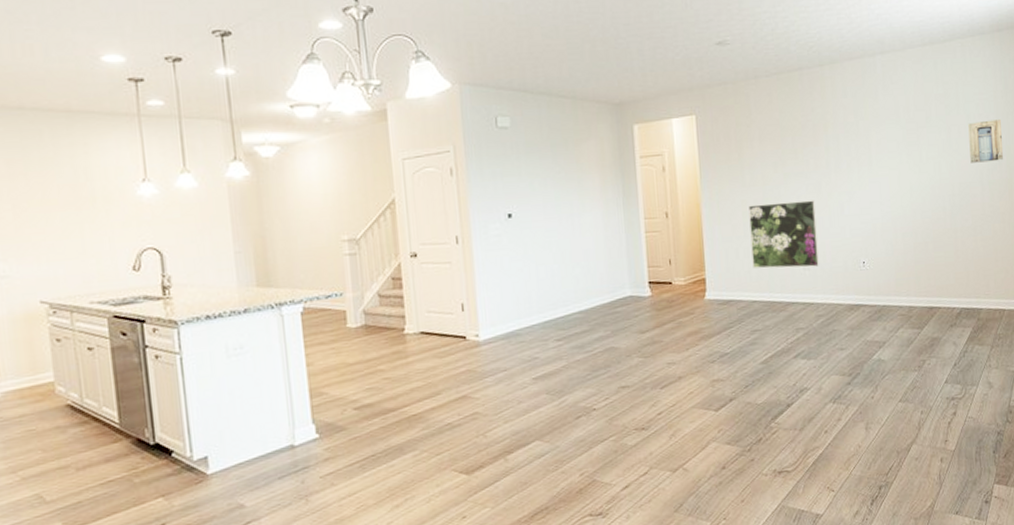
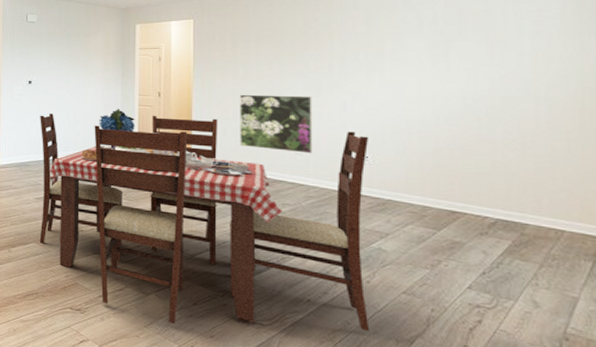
dining table: none [527,236,877,499] -> present [39,109,370,331]
wall art: present [968,119,1004,163] -> none [520,37,573,79]

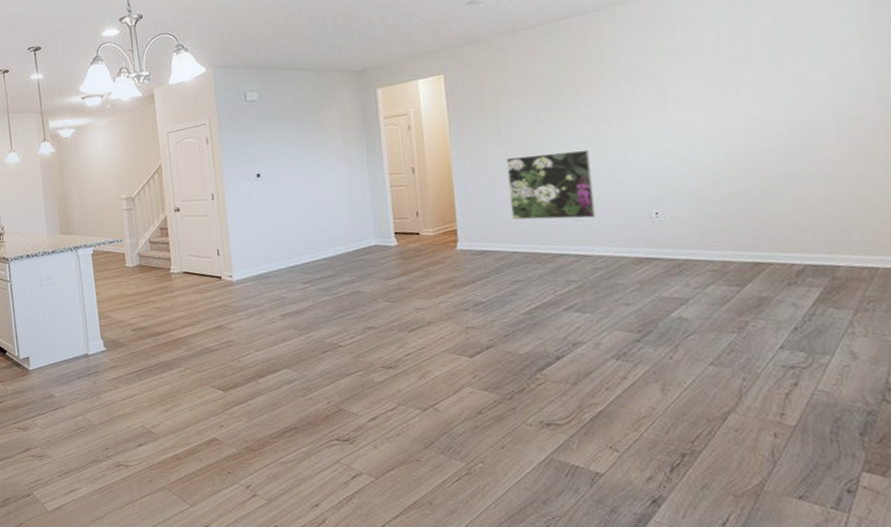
dining table: present [39,109,370,331] -> none [275,185,678,439]

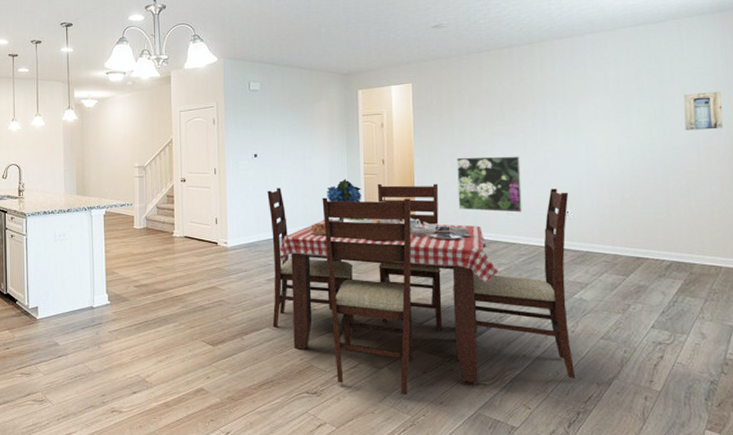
dining table: none [275,185,678,439] -> present [267,179,576,395]
wall art: none [813,44,874,98] -> present [683,91,724,130]

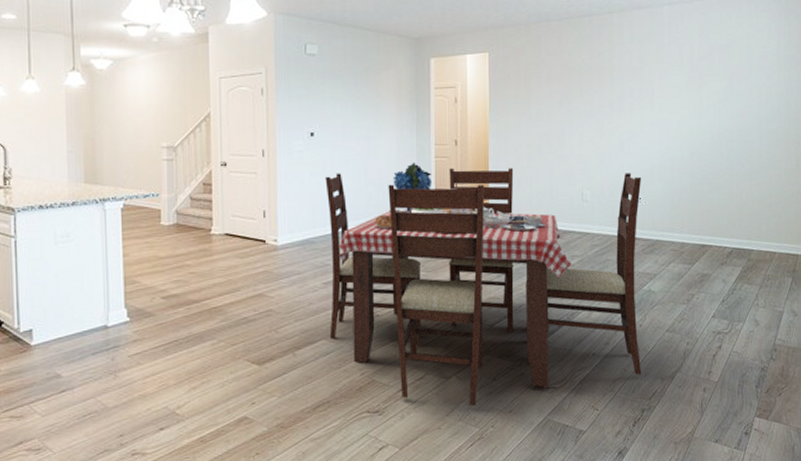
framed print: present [457,156,522,213] -> none [533,137,597,200]
wall art: present [683,91,724,130] -> none [750,72,783,112]

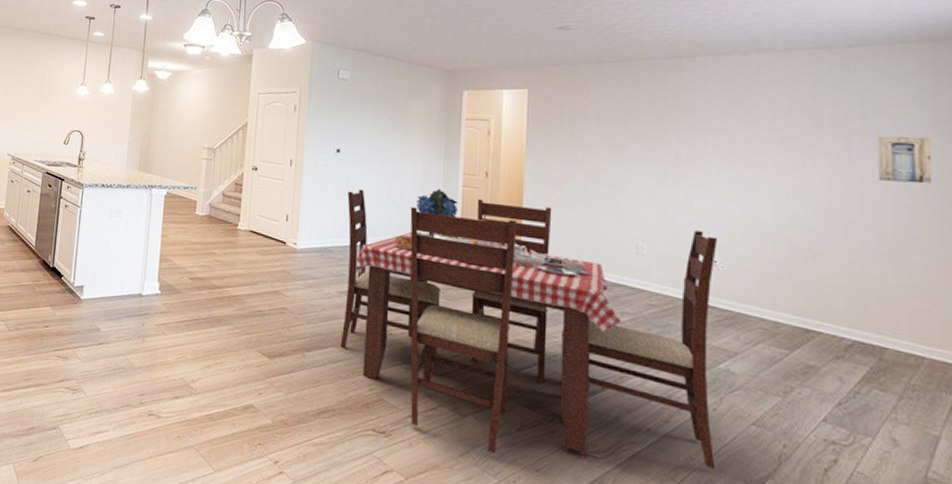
wall art: none [750,72,783,112] -> present [878,136,933,185]

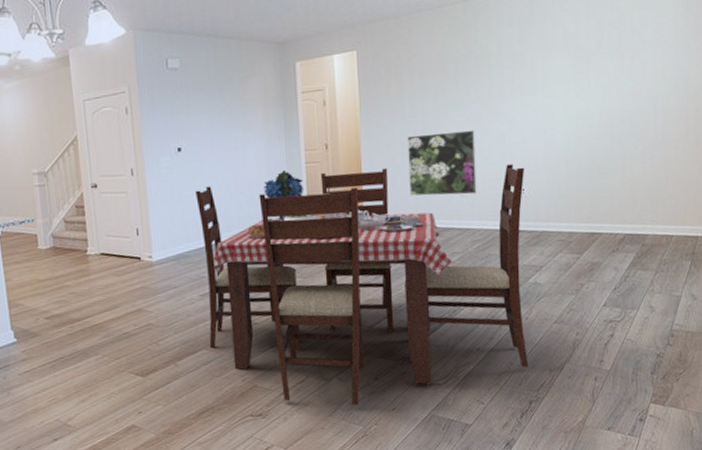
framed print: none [575,180,657,254] -> present [407,129,477,196]
wall art: present [878,136,933,185] -> none [643,43,682,89]

